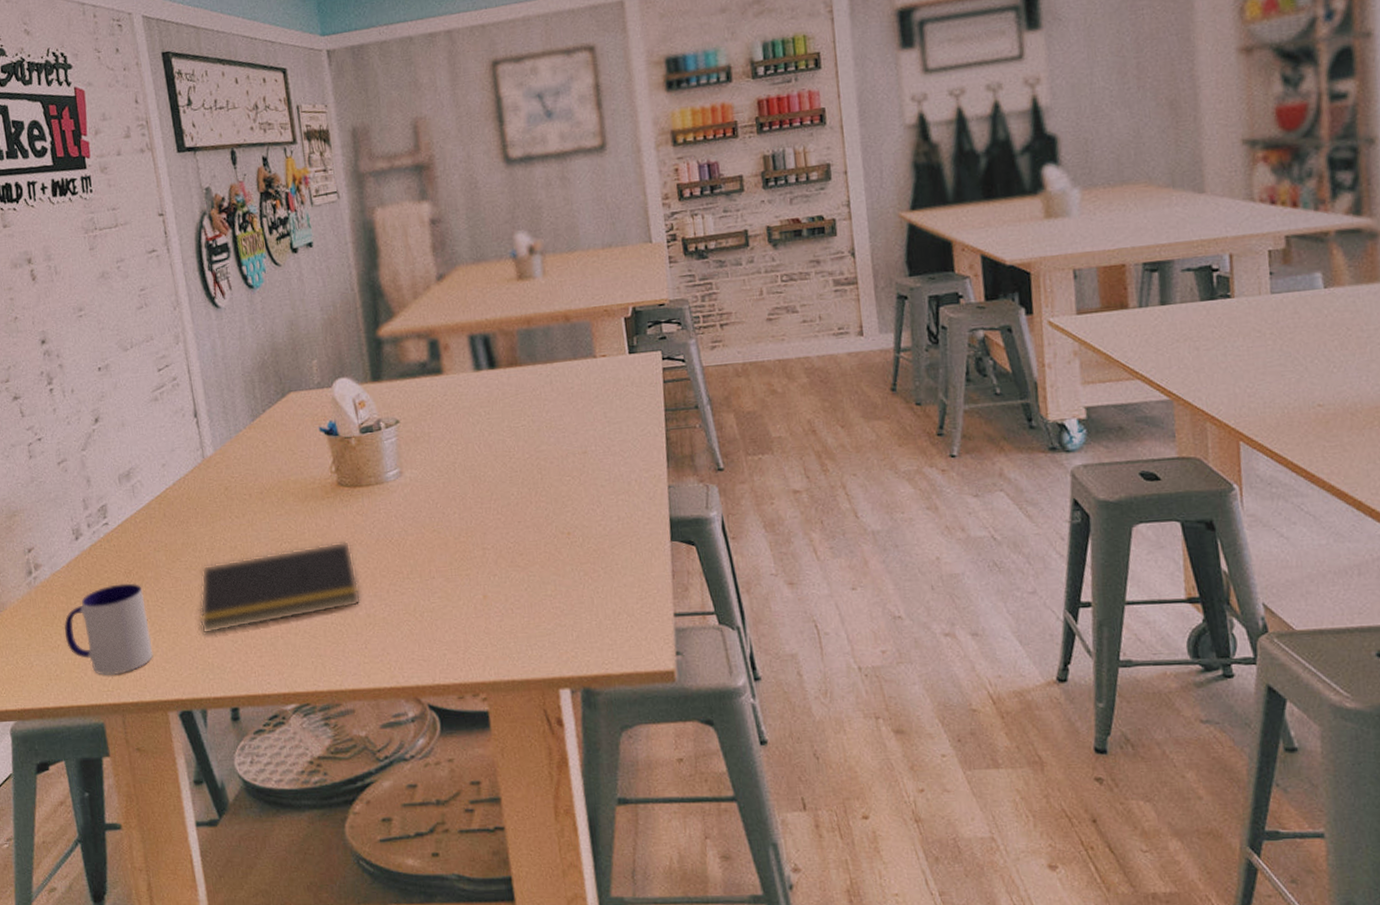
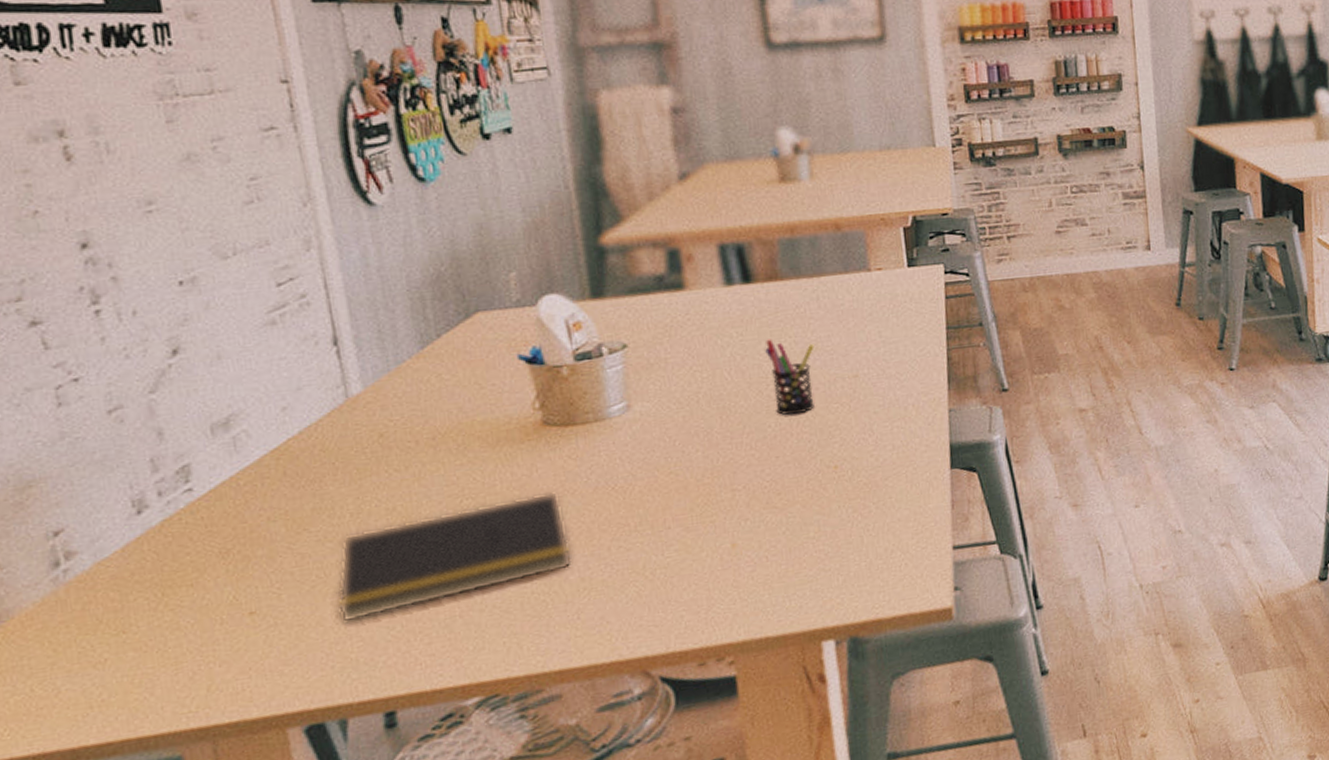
mug: present [64,583,153,676] -> none [116,566,264,692]
pen holder: none [508,417,550,486] -> present [765,339,815,415]

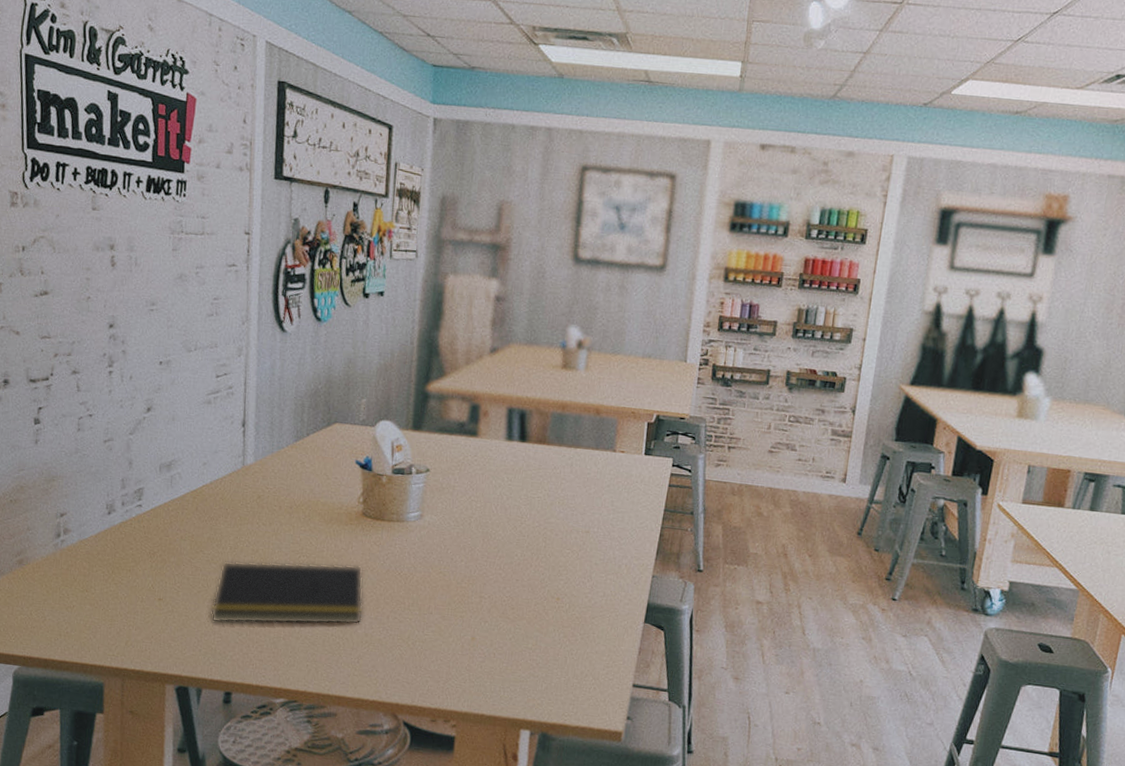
pen holder: present [765,339,815,415] -> none [523,488,562,551]

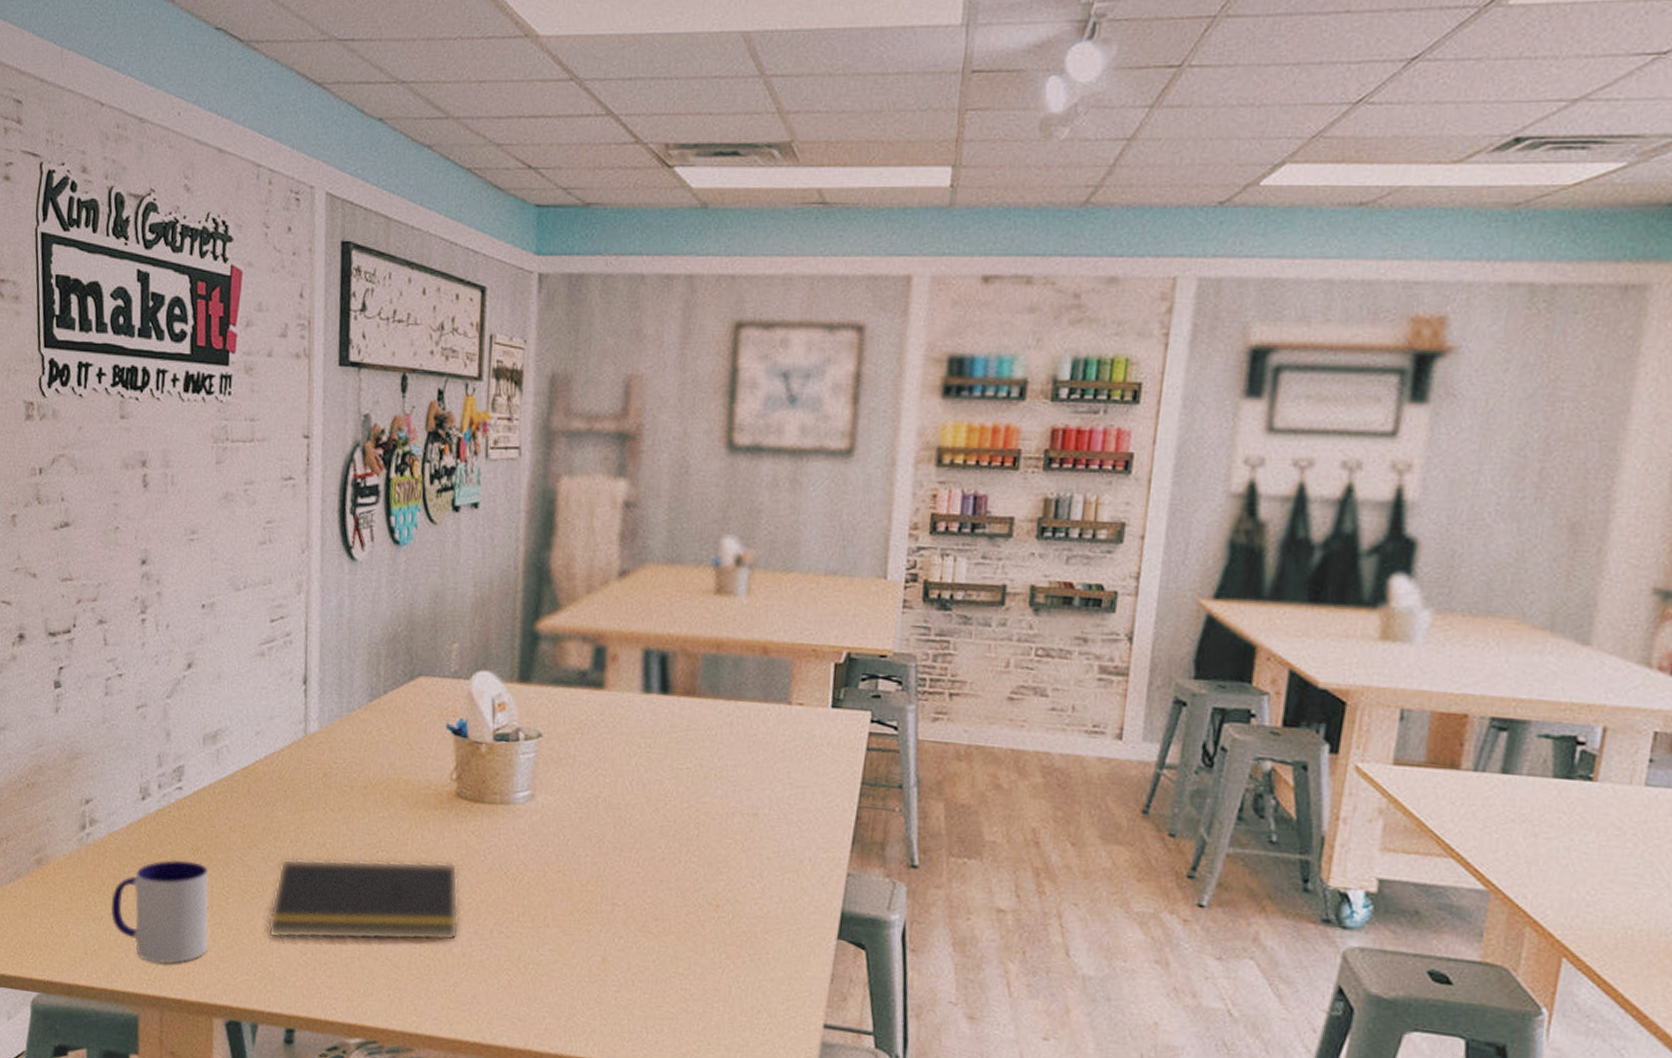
mug: none [81,562,163,643] -> present [110,860,209,965]

